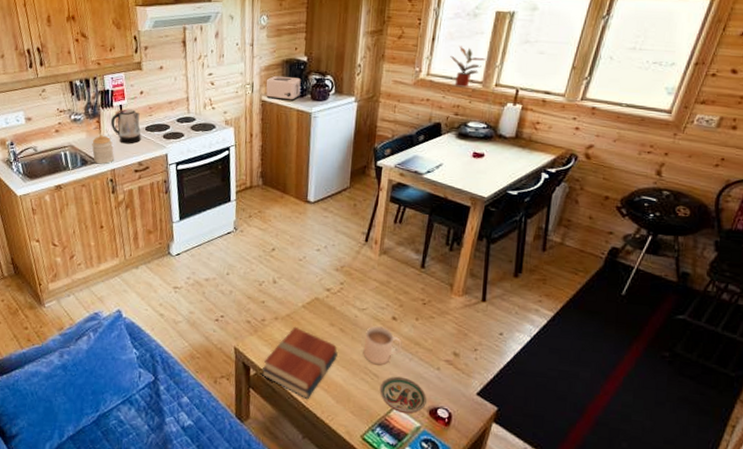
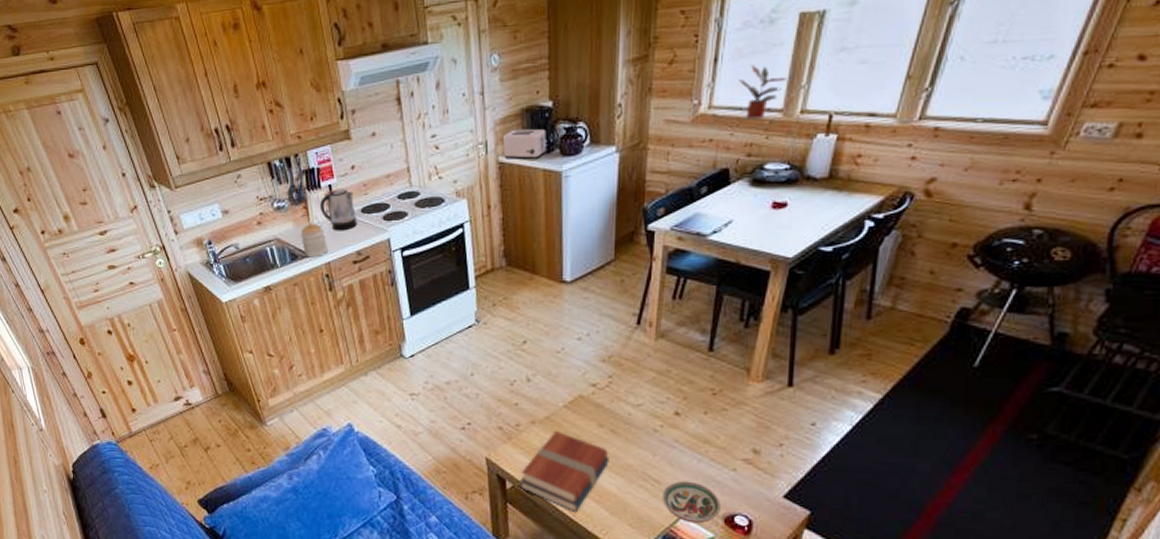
mug: present [363,325,402,365] -> none [640,422,688,469]

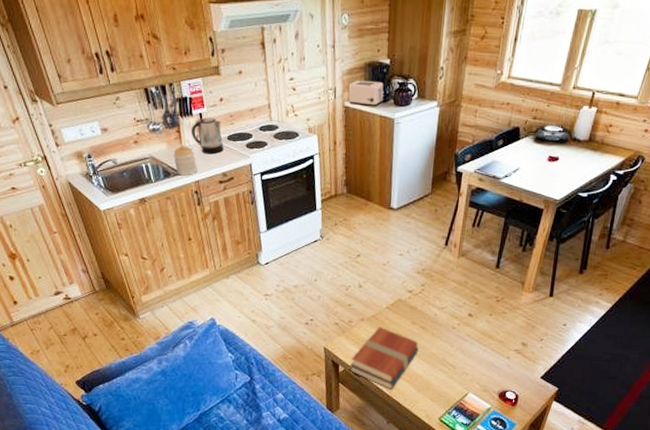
decorative bowl: present [662,481,721,524] -> none [456,366,497,398]
potted plant: present [739,65,787,120] -> none [531,46,566,91]

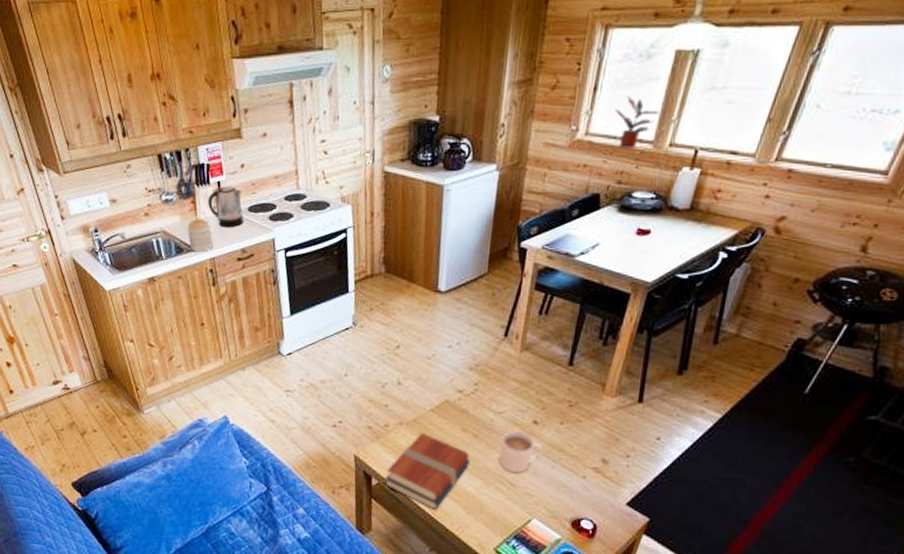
toaster: present [348,79,384,107] -> none [389,140,432,172]
mug: none [441,321,477,357] -> present [498,430,544,474]
potted plant: none [531,46,566,91] -> present [615,96,659,149]

